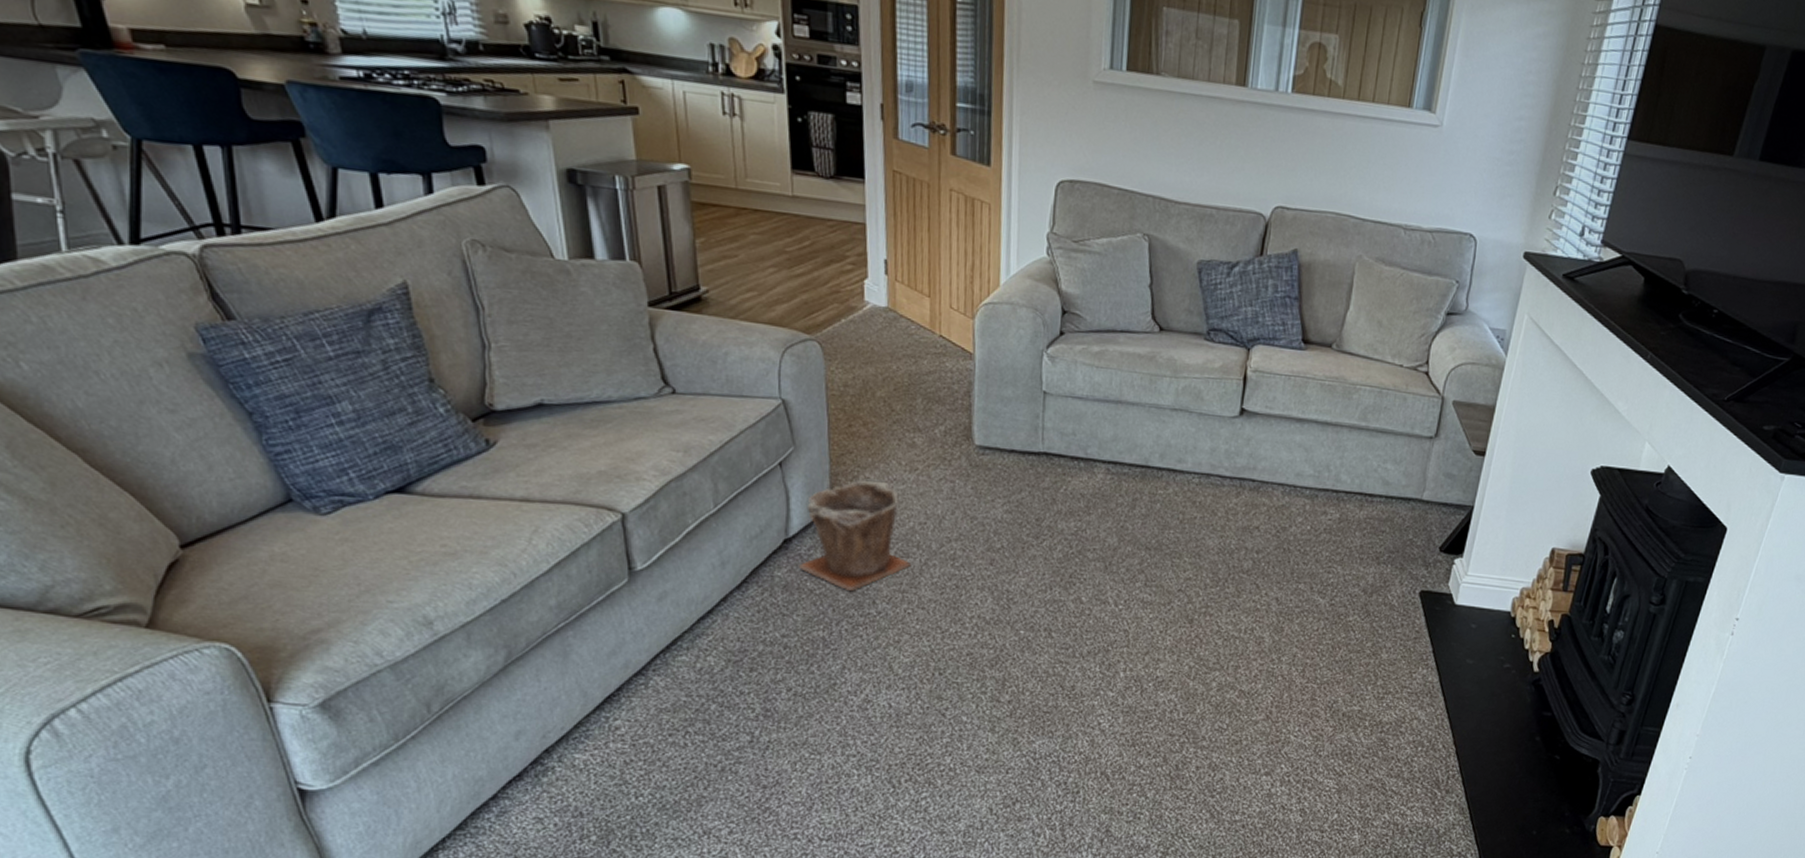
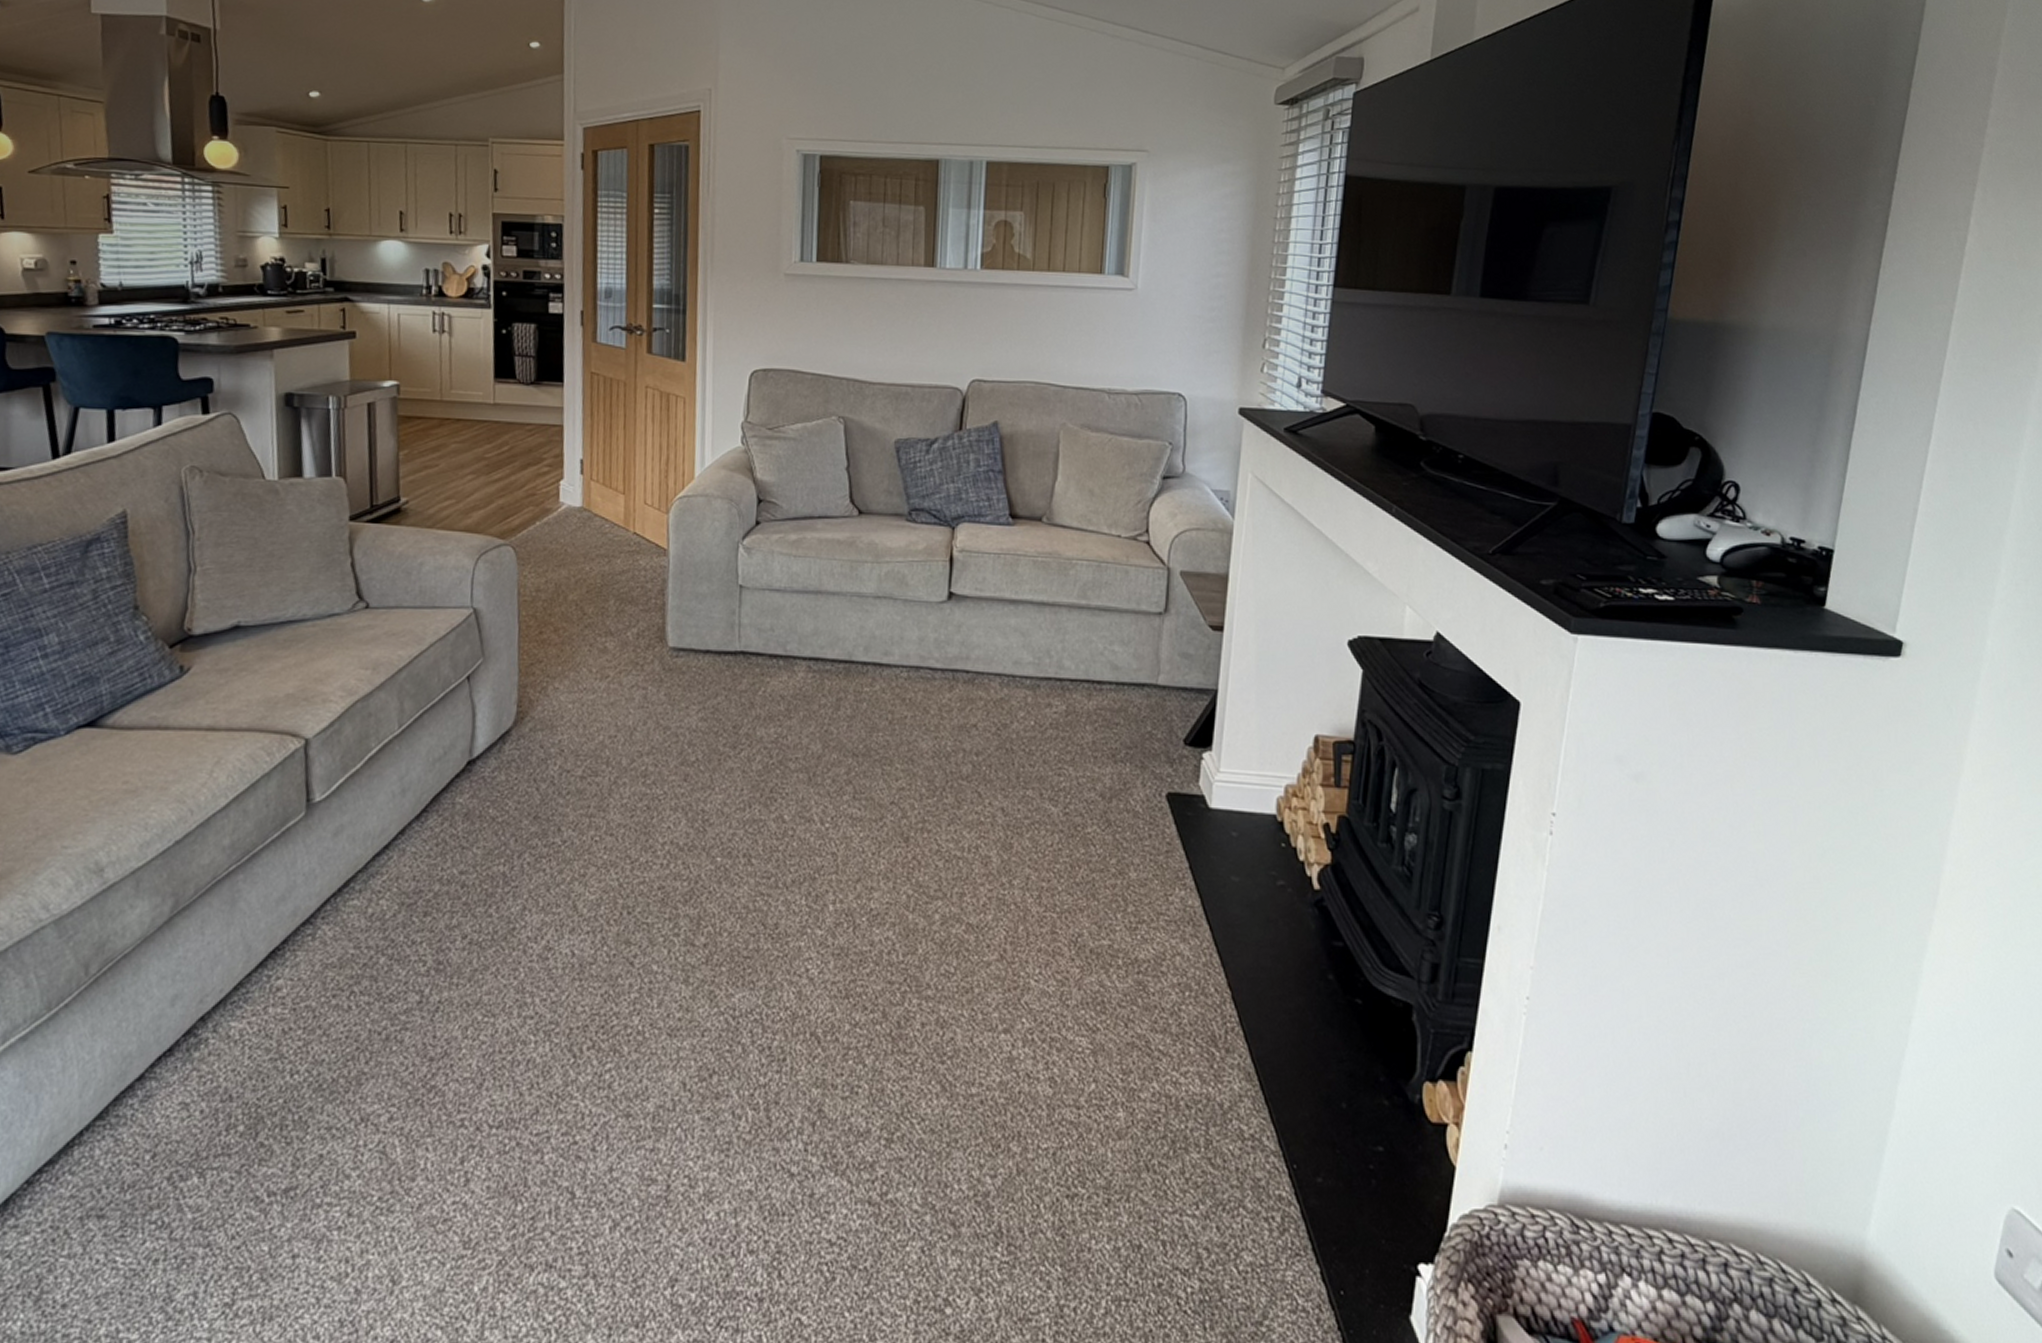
plant pot: present [799,479,912,591] -> none [482,690,601,817]

